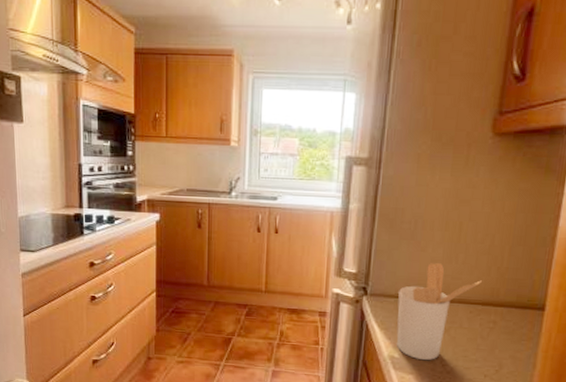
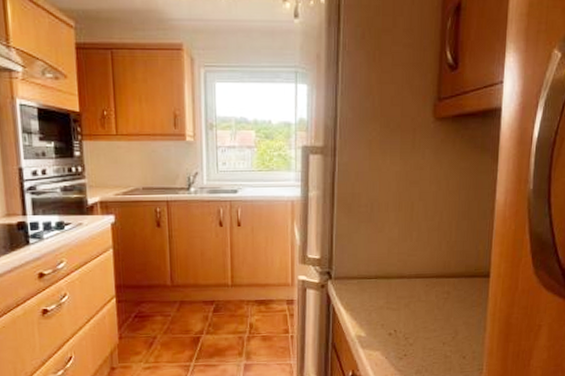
utensil holder: present [397,262,482,361] -> none [361,241,434,336]

